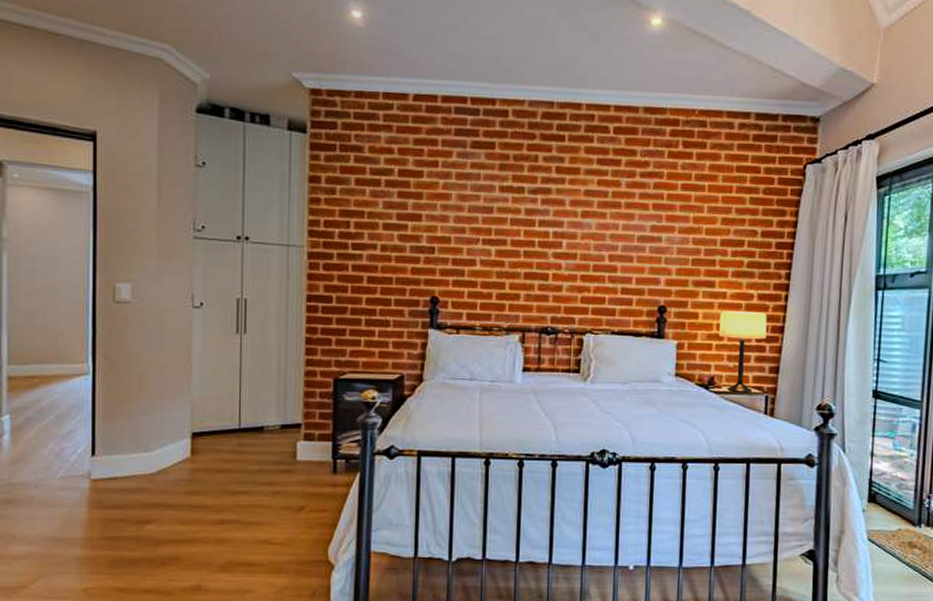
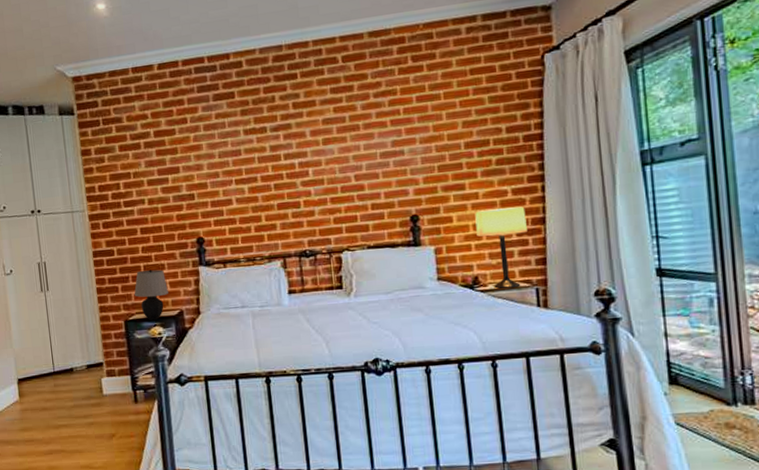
table lamp: none [349,324,390,383] -> present [134,269,168,321]

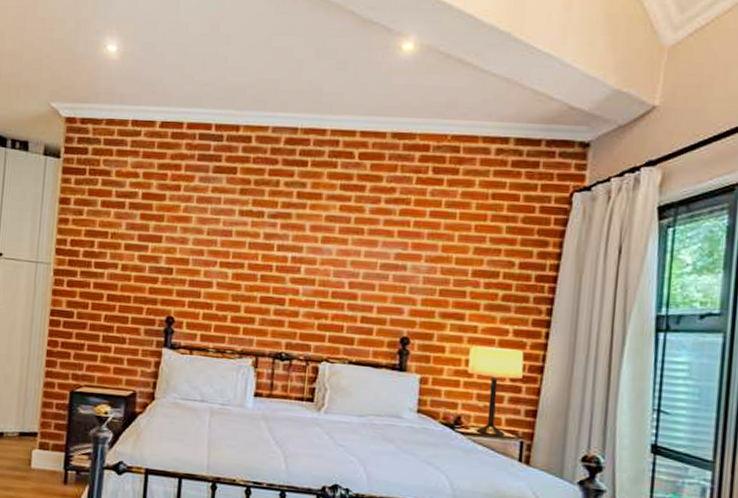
table lamp: present [134,269,168,321] -> none [86,340,125,398]

